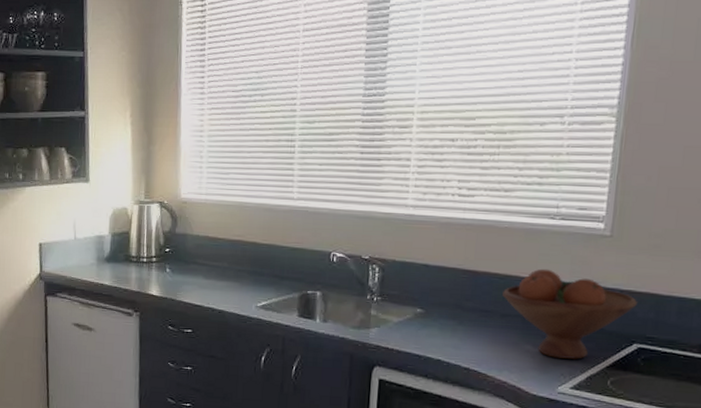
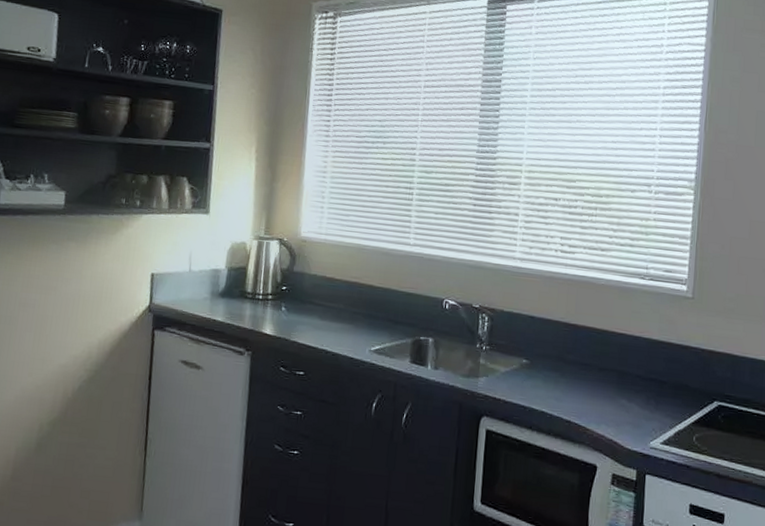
fruit bowl: present [503,268,637,359] -> none [600,325,716,415]

